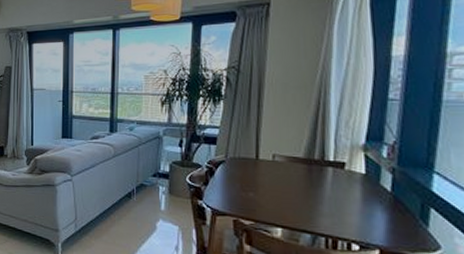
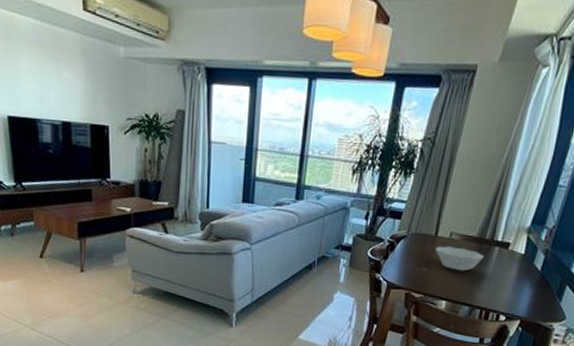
bowl: none [258,169,316,195] -> present [434,246,484,271]

